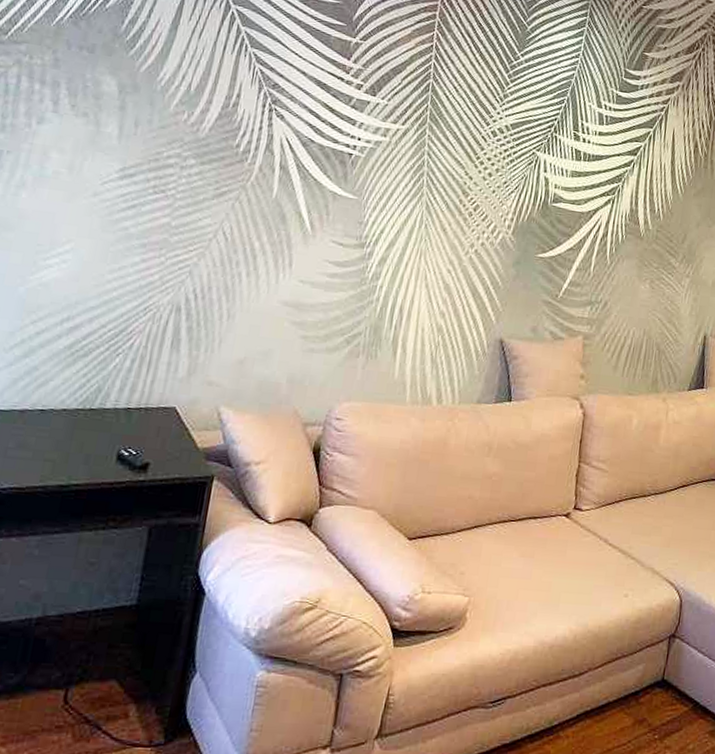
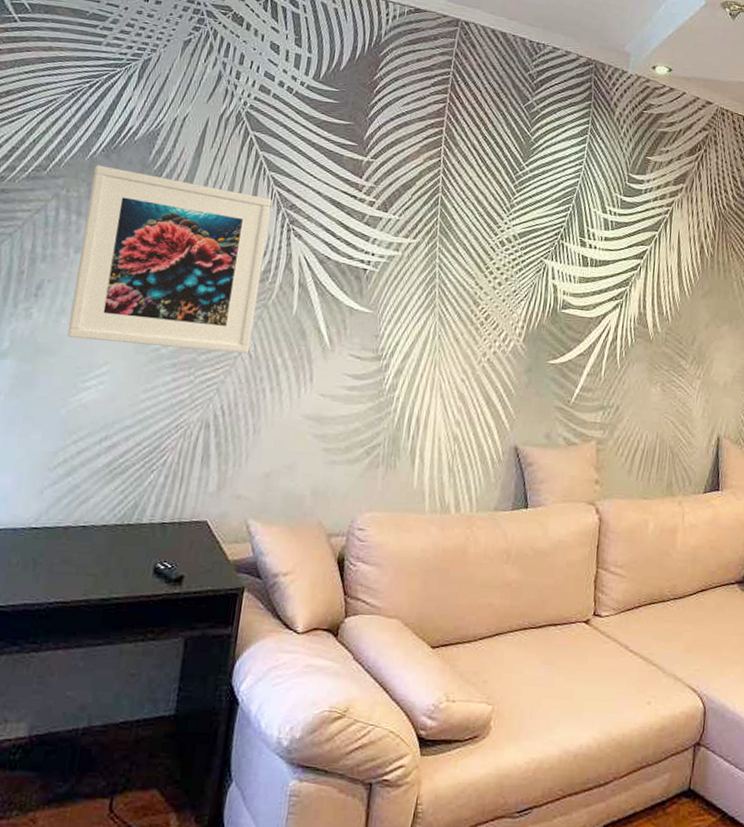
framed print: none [27,32,254,237] -> present [67,165,272,354]

